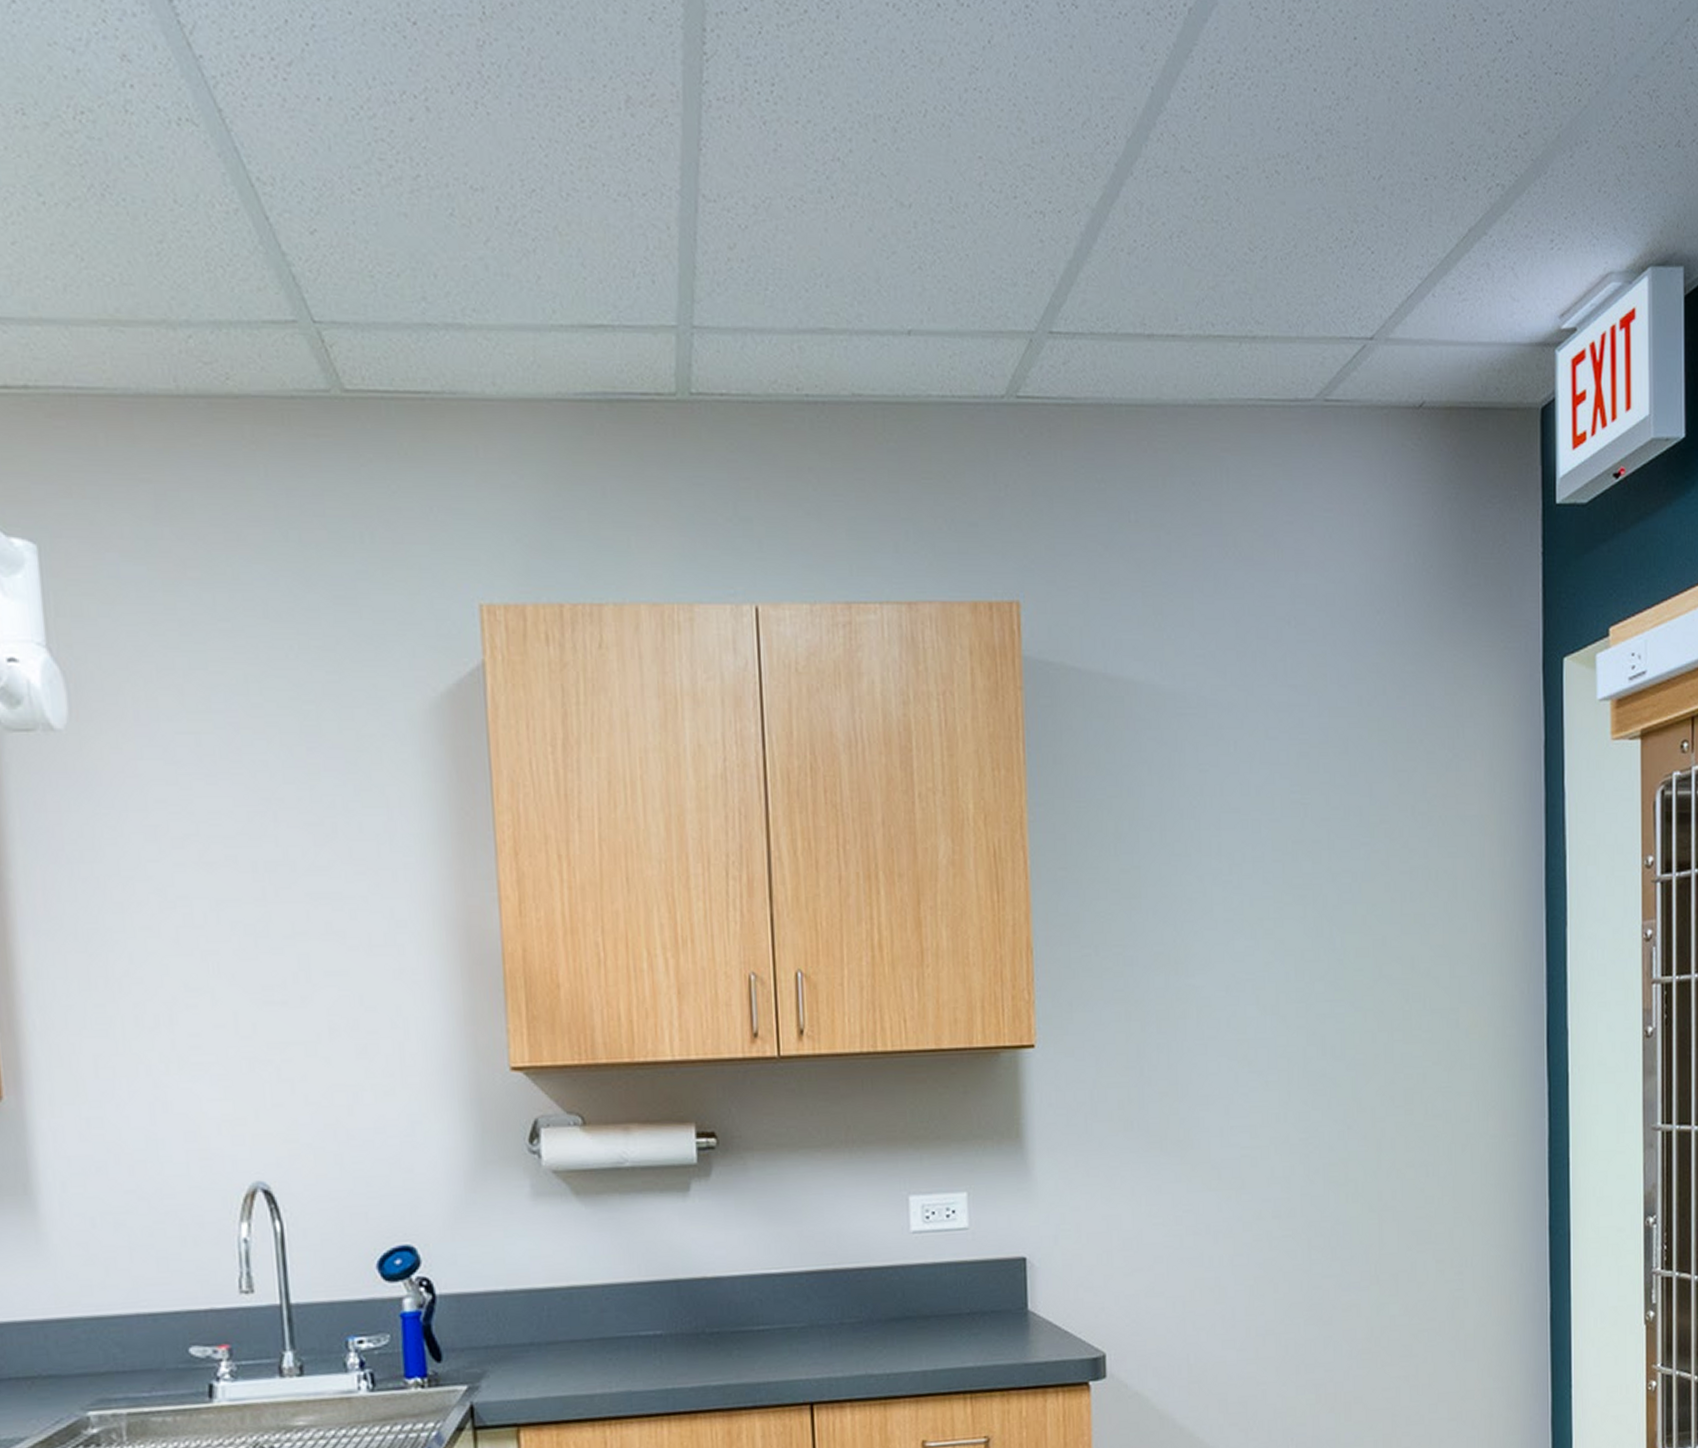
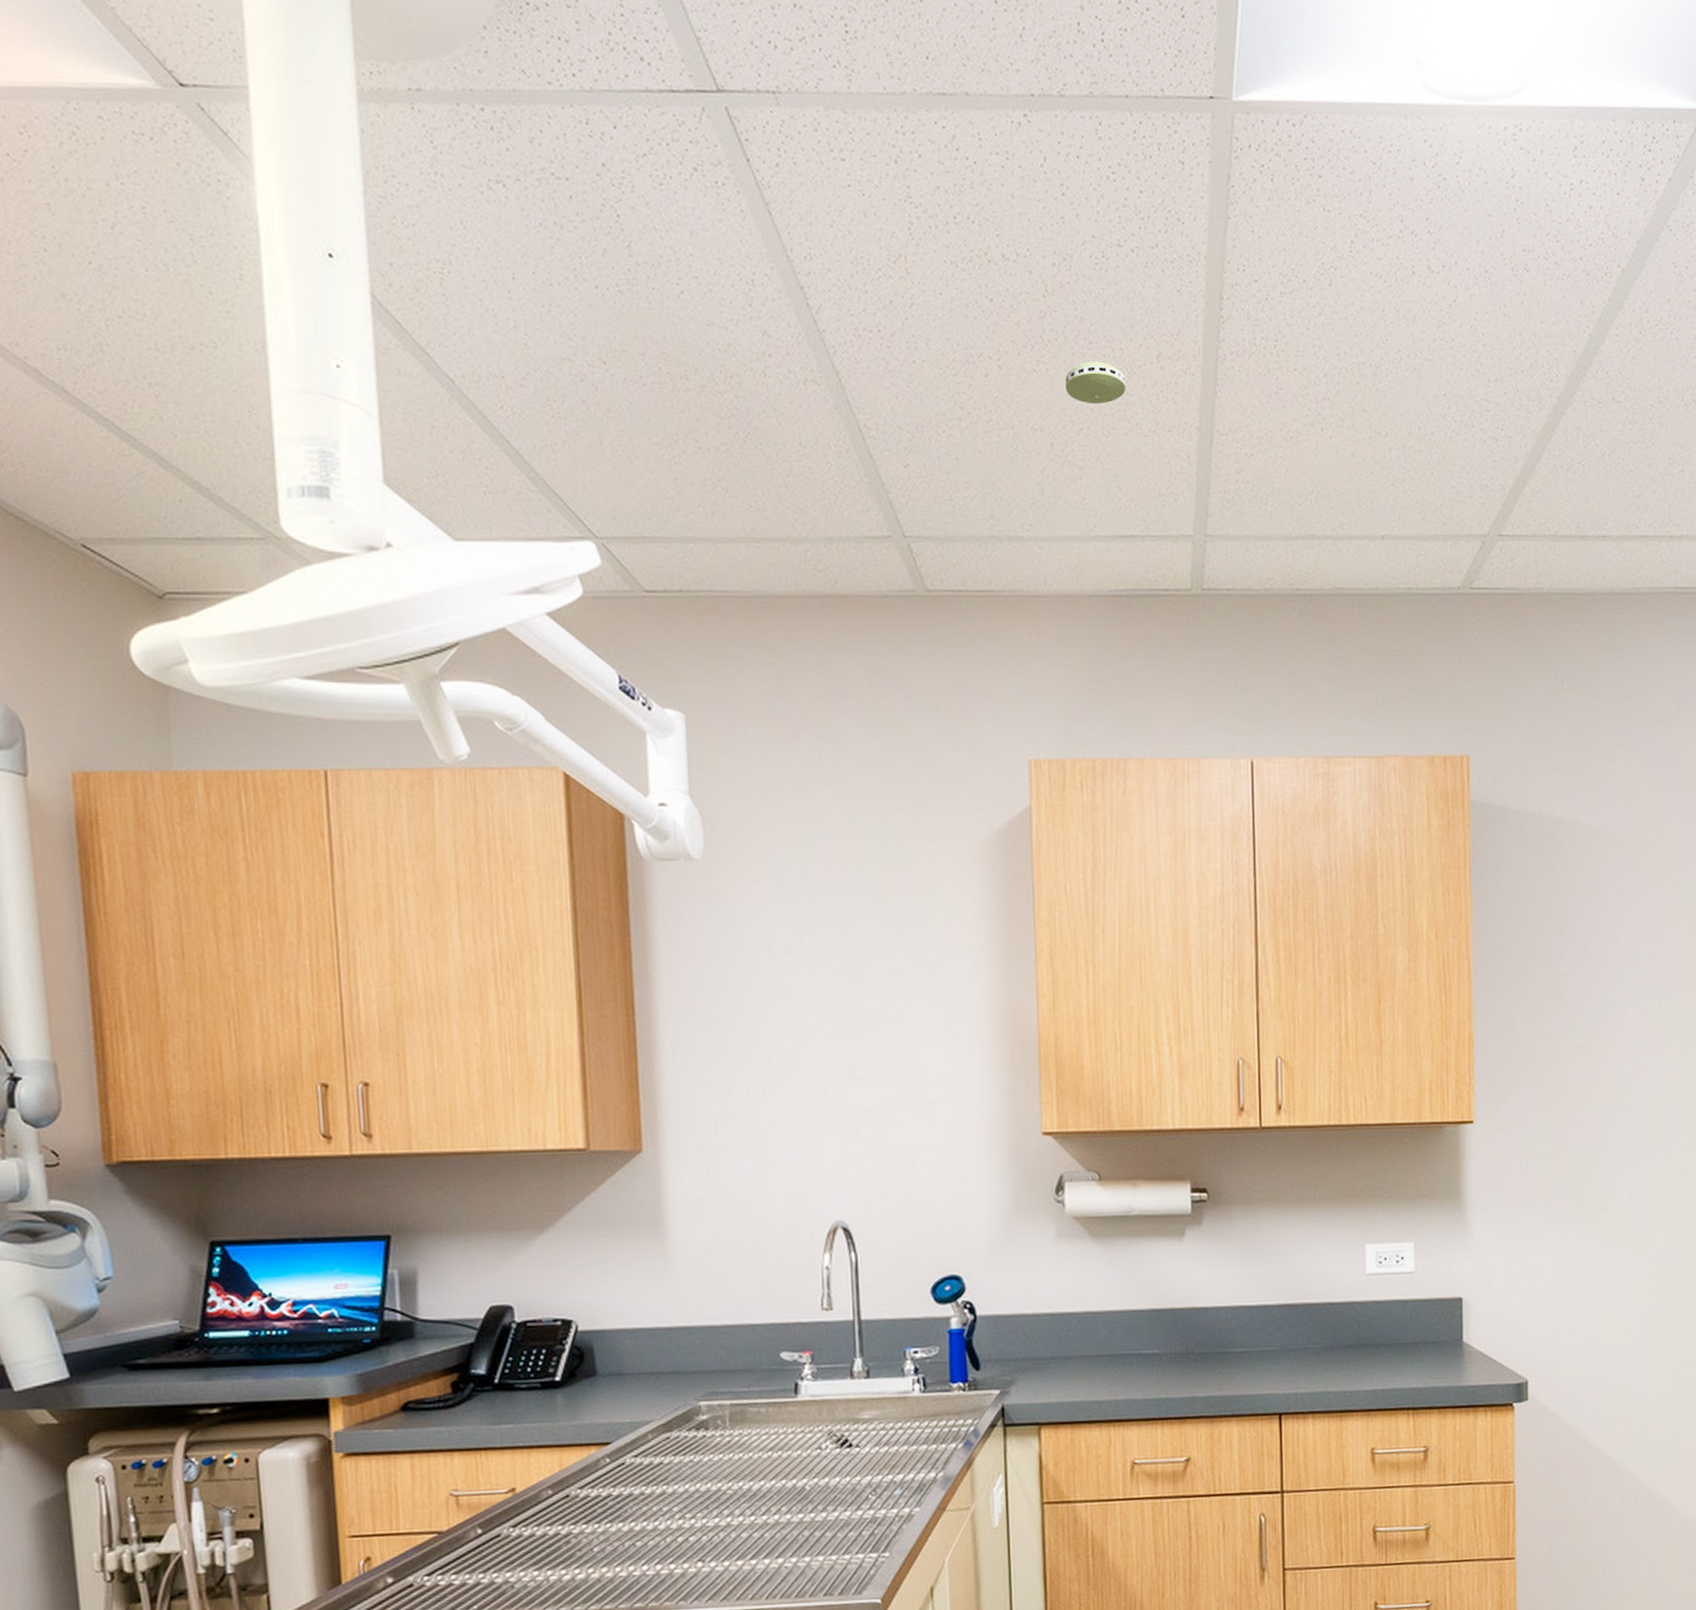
smoke detector: none [511,104,588,160] -> present [1065,361,1126,405]

